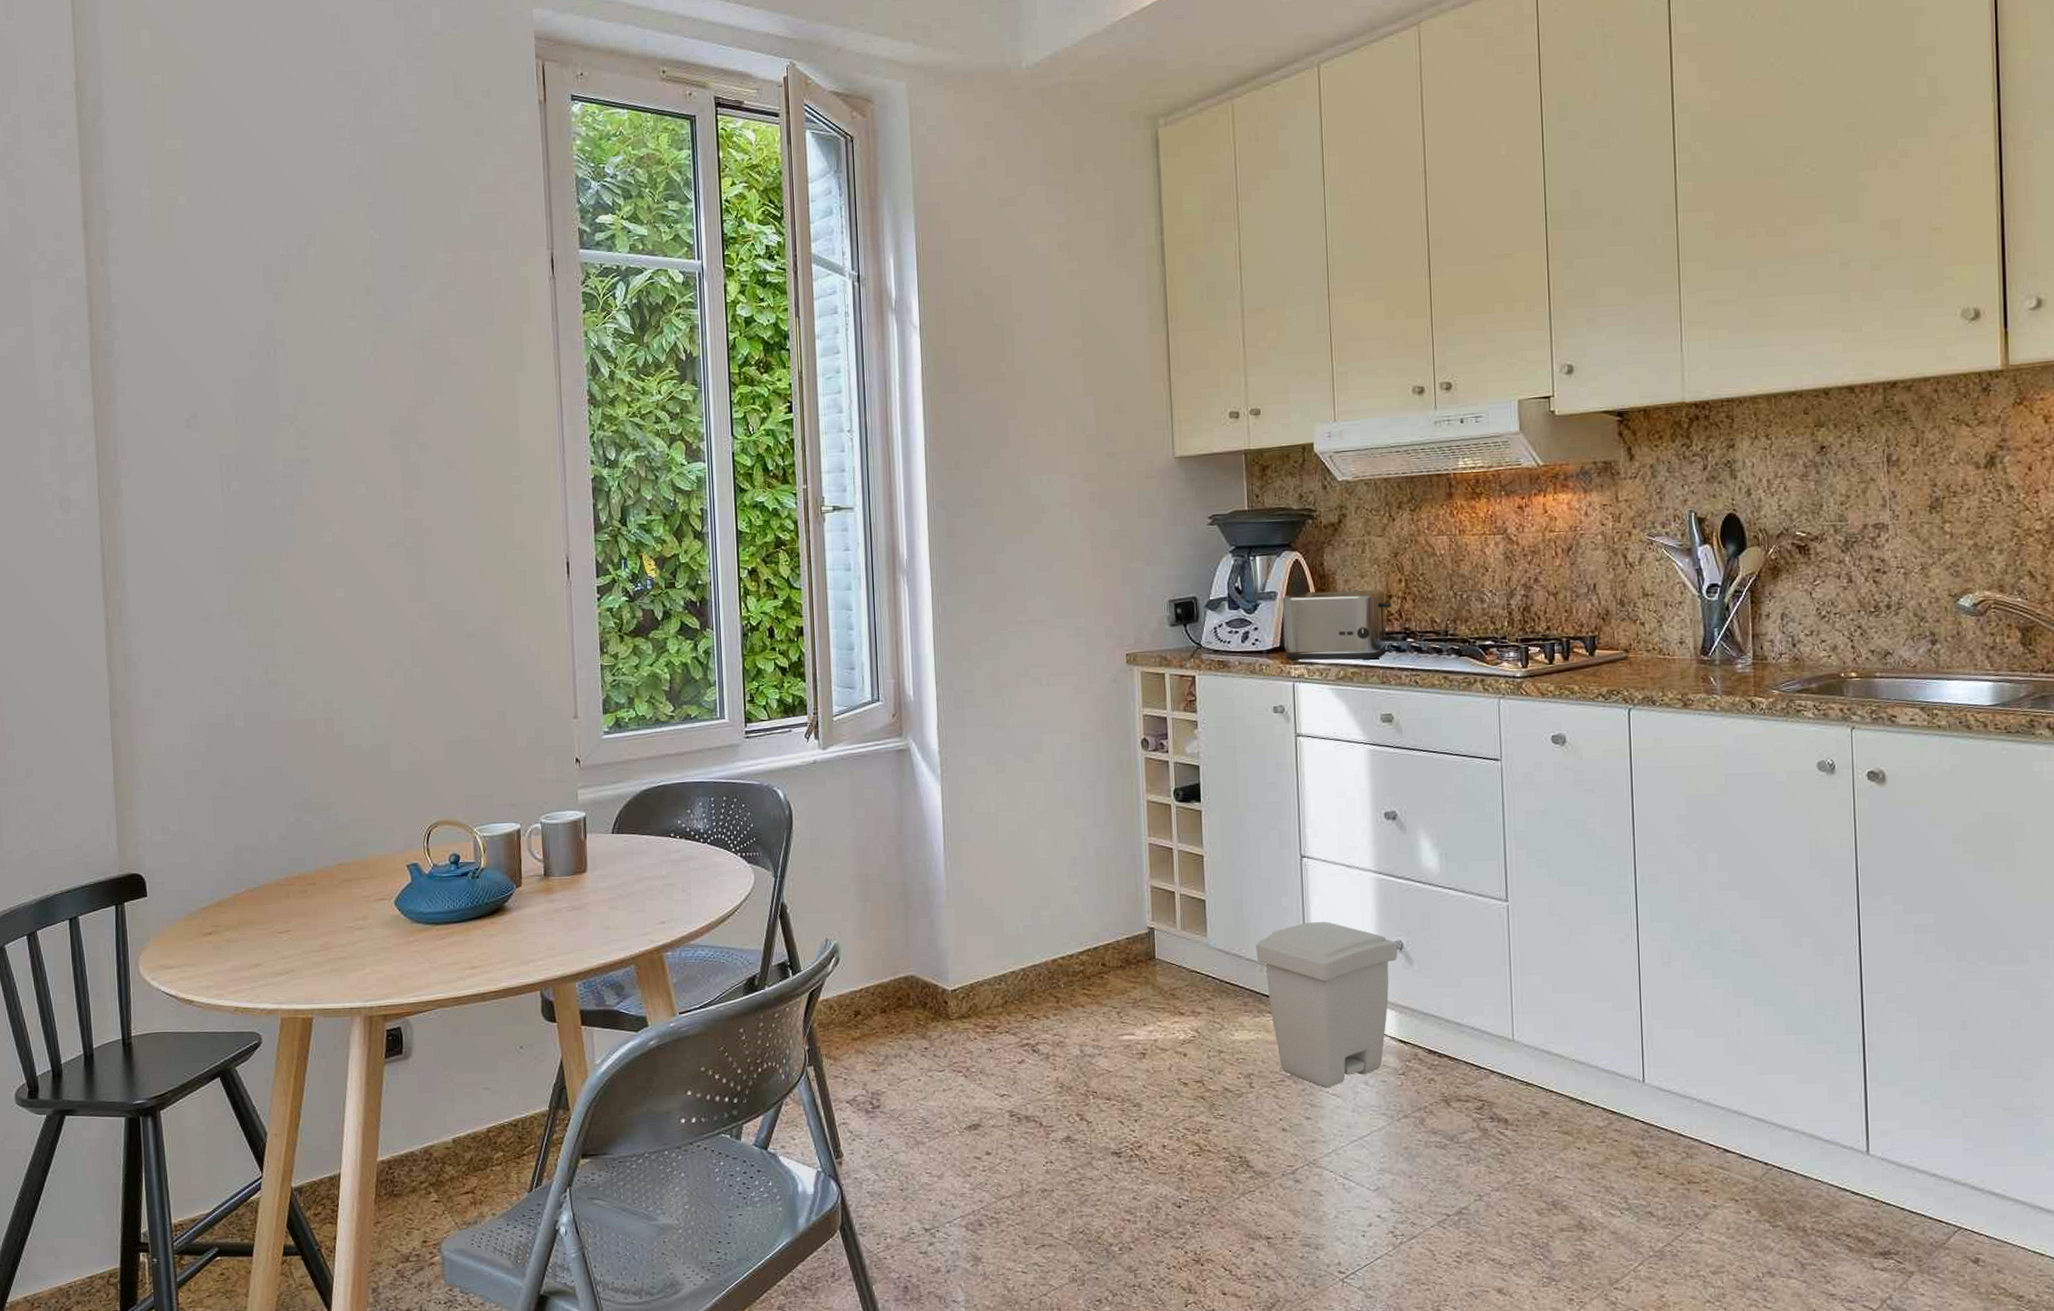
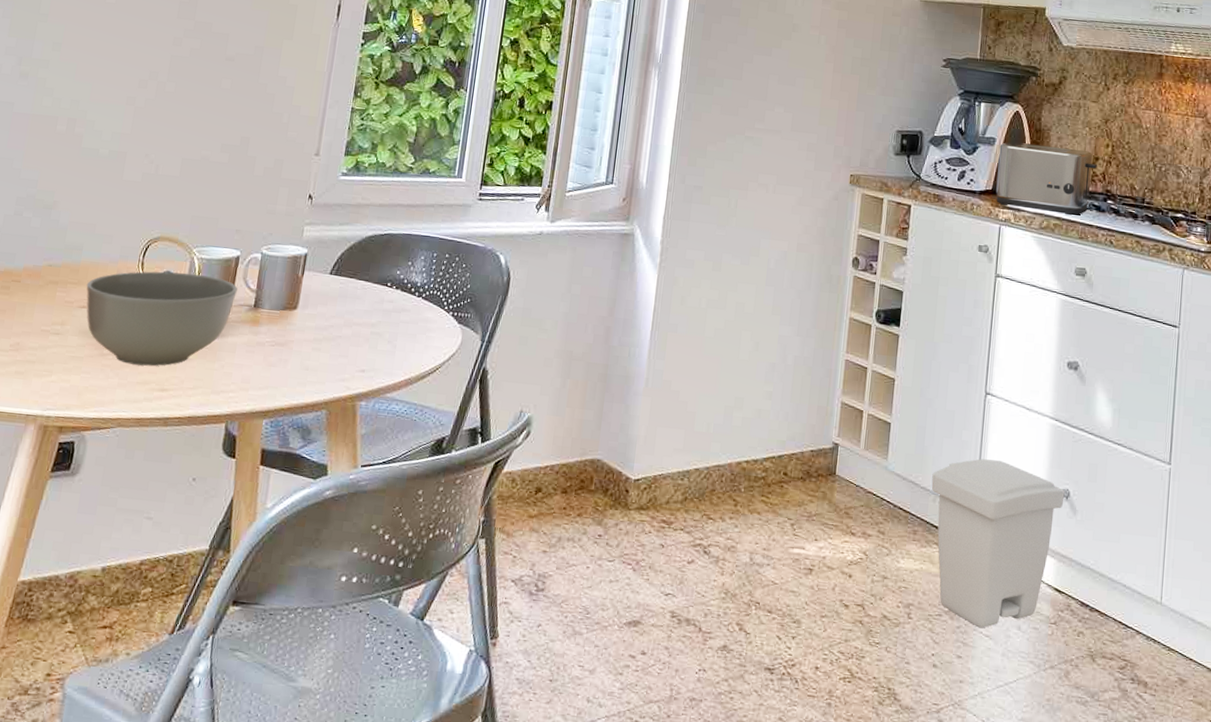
bowl: none [379,852,525,948] -> present [86,271,238,366]

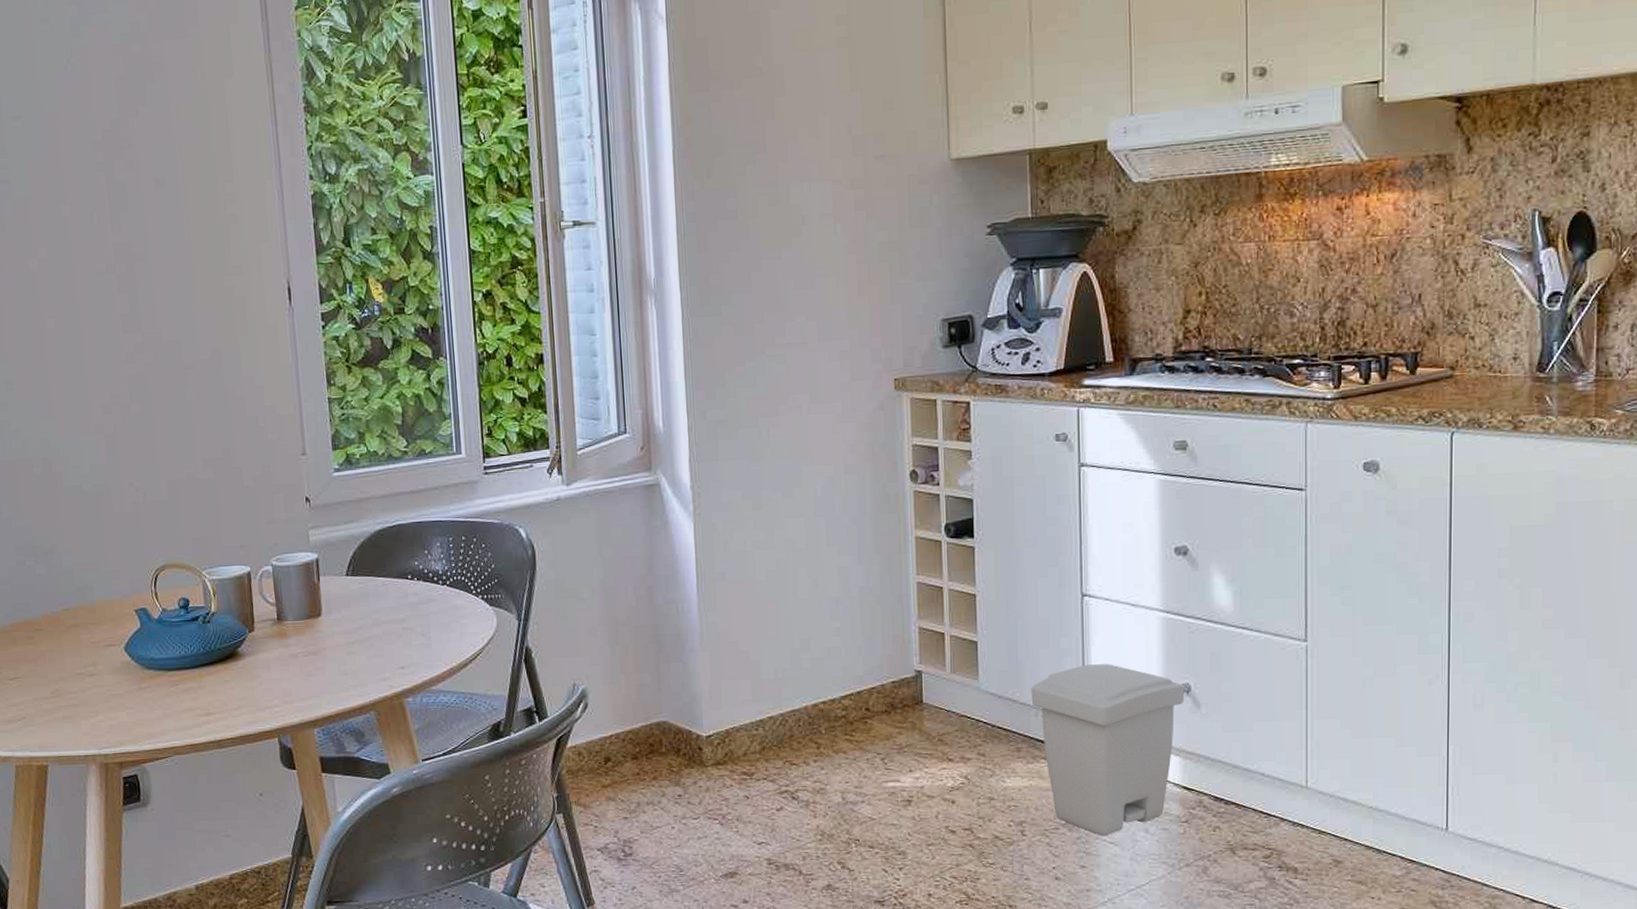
bowl: present [86,271,238,366] -> none [107,596,257,694]
toaster: present [995,142,1098,216] -> none [1068,304,1190,385]

